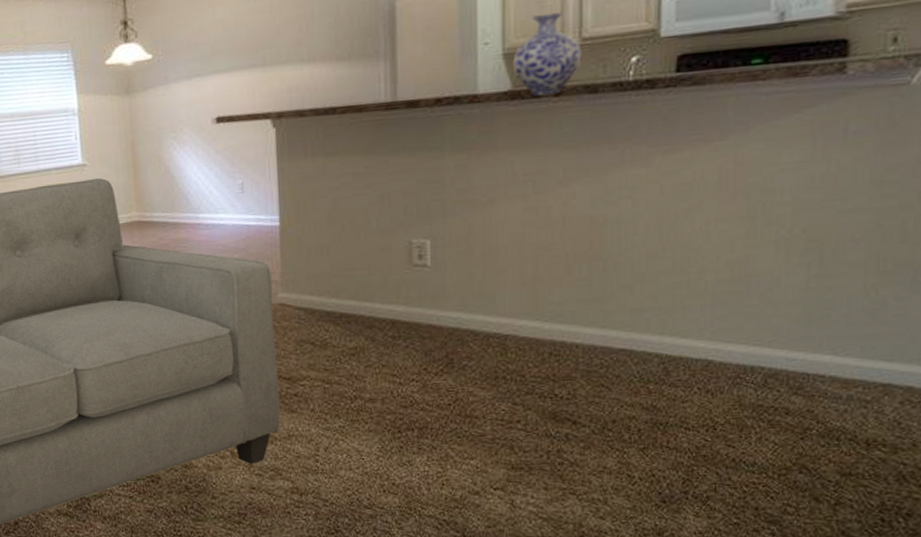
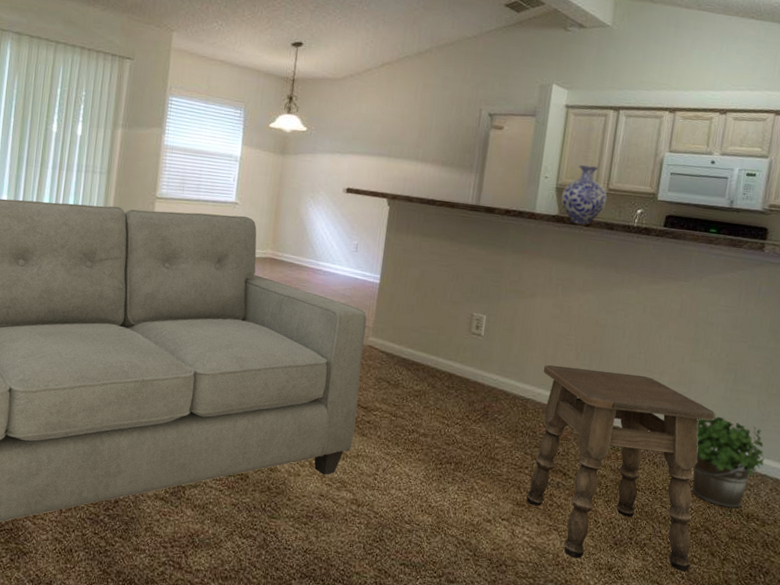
side table: none [522,279,793,527] -> present [526,364,714,572]
potted plant: none [766,311,886,435] -> present [692,412,765,508]

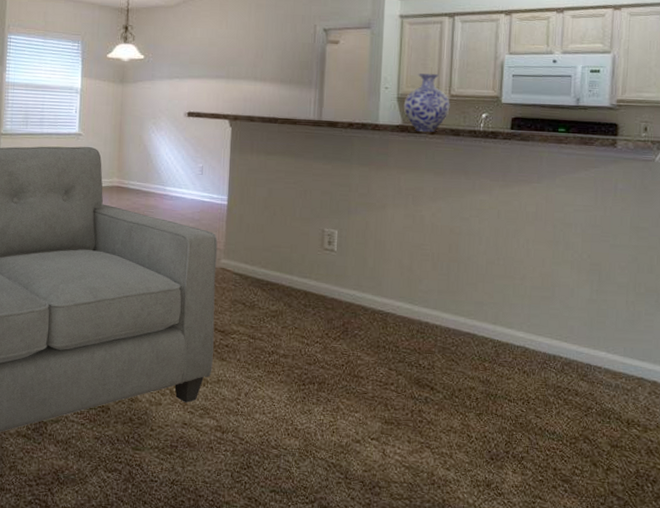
side table: present [526,364,714,572] -> none [394,276,581,485]
potted plant: present [692,412,765,508] -> none [564,315,640,415]

